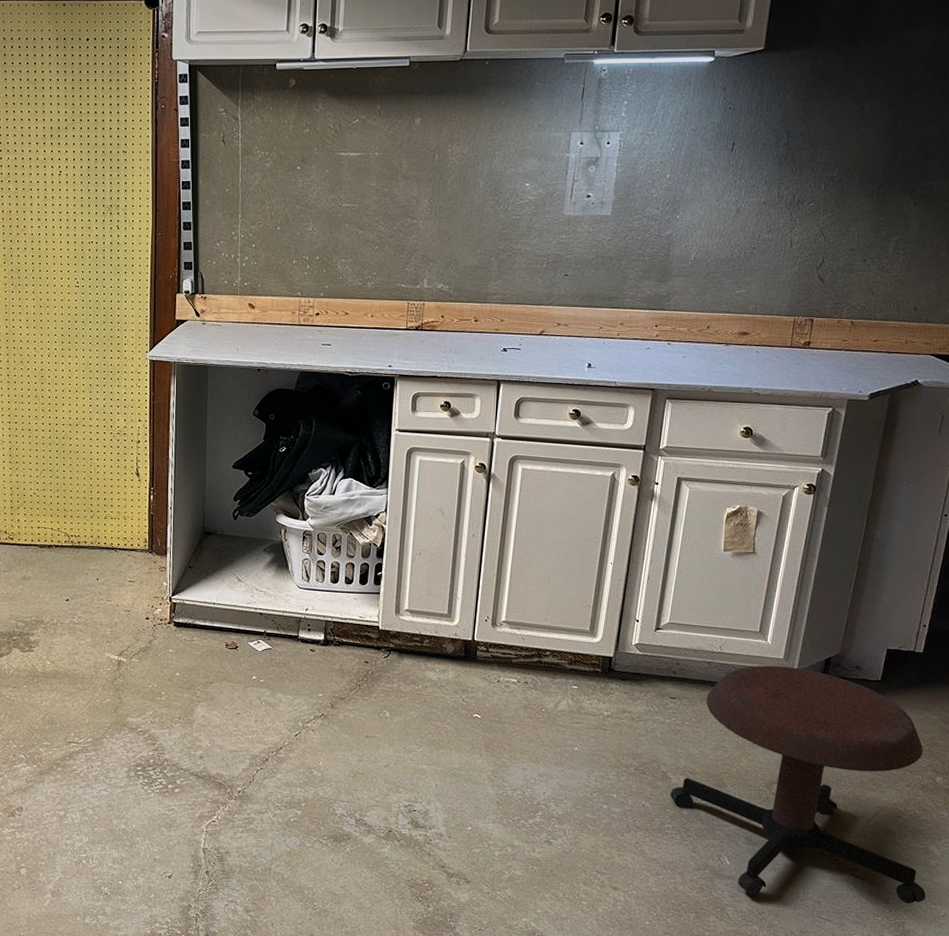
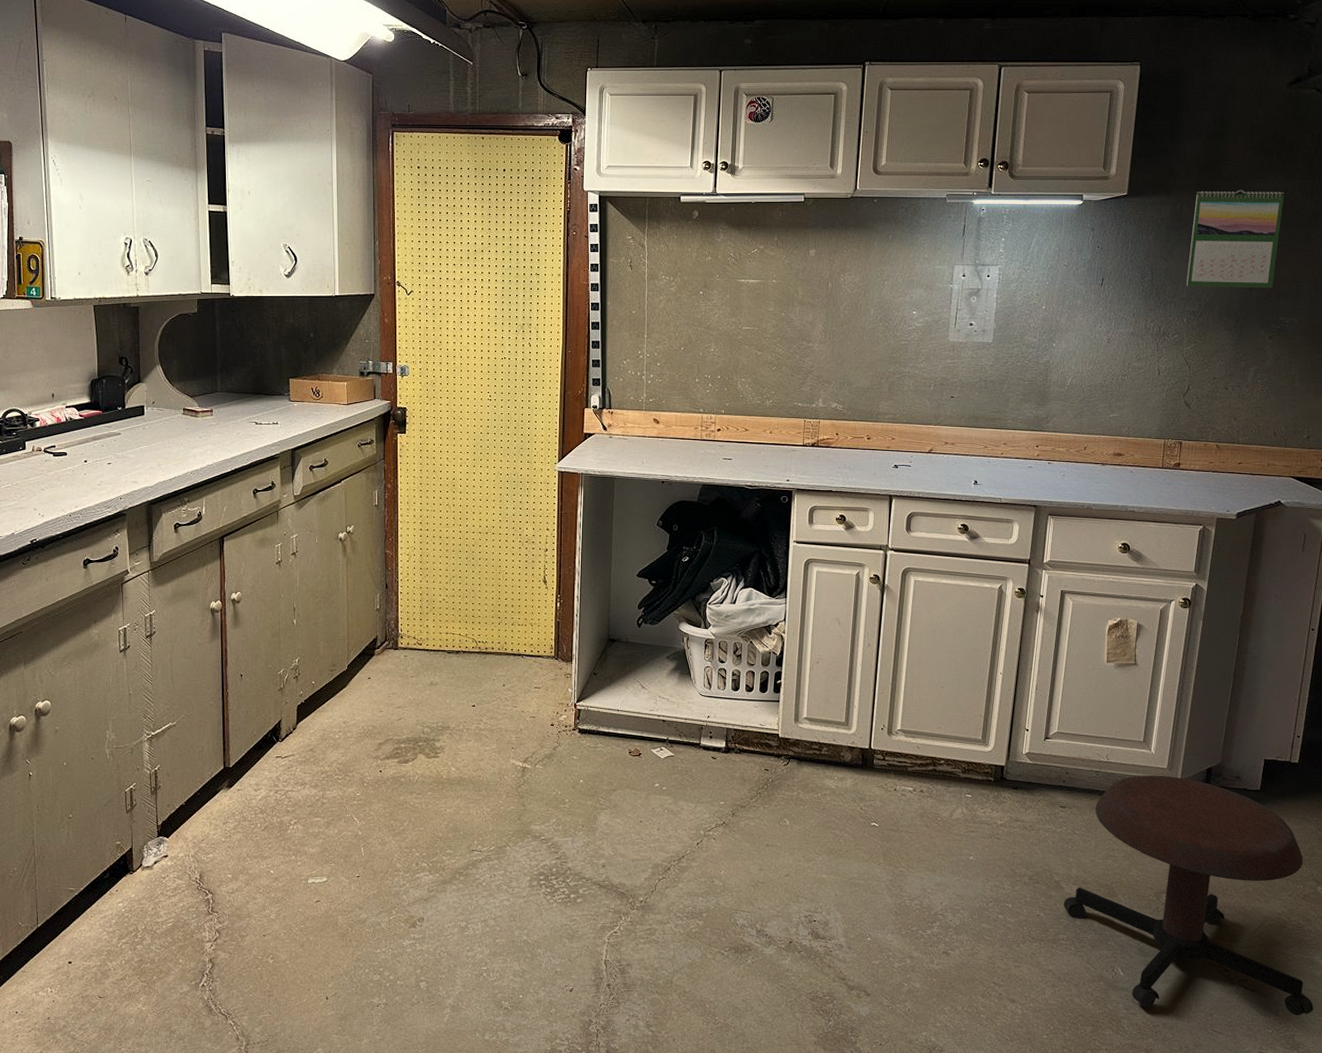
calendar: none [826,40,940,150] -> present [1187,189,1284,289]

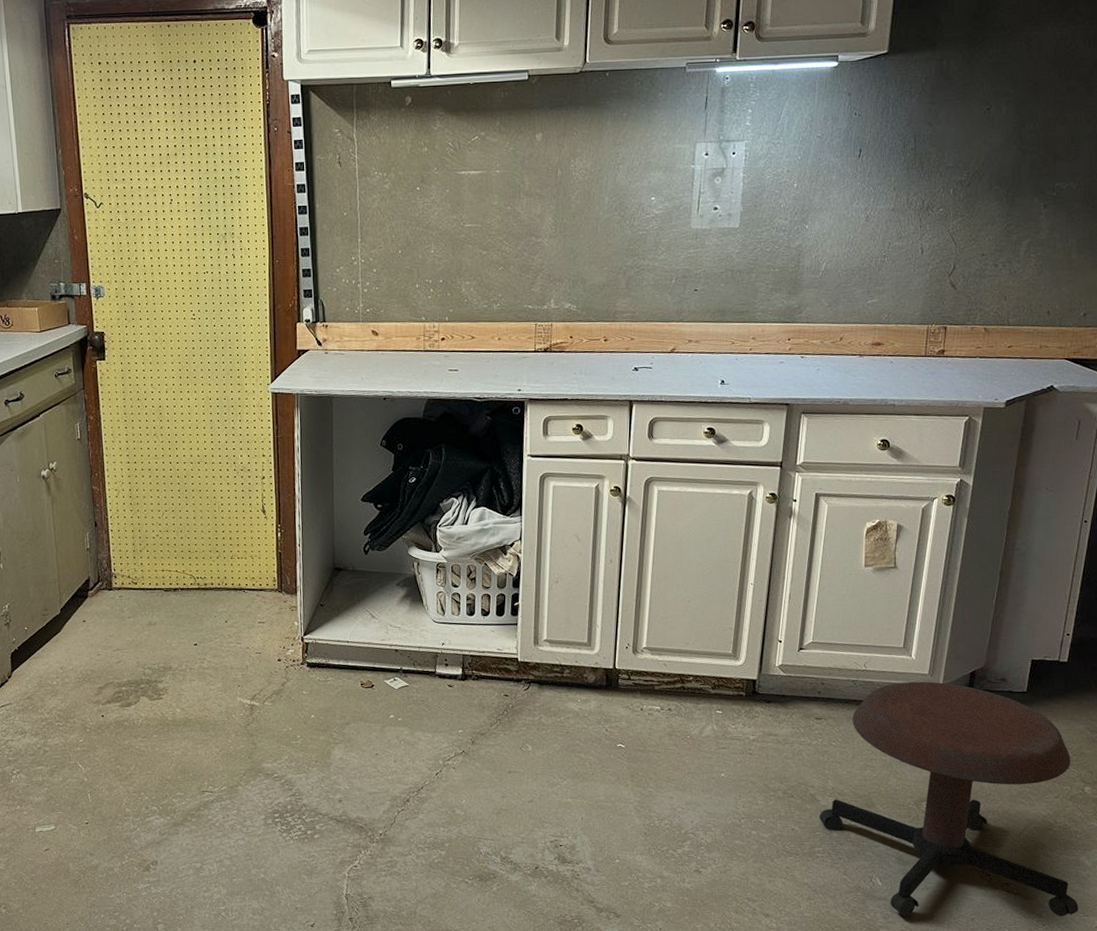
calendar: present [1187,189,1284,289] -> none [953,40,1064,153]

